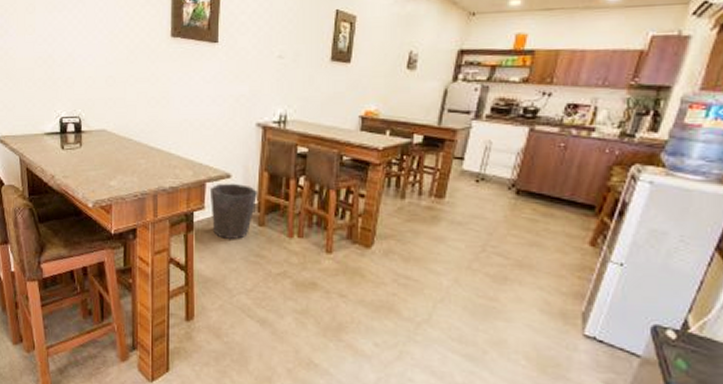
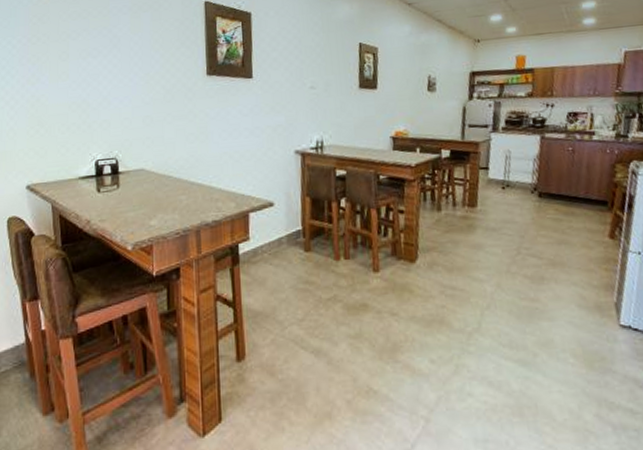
waste bin: present [209,183,258,240] -> none [253,211,302,269]

